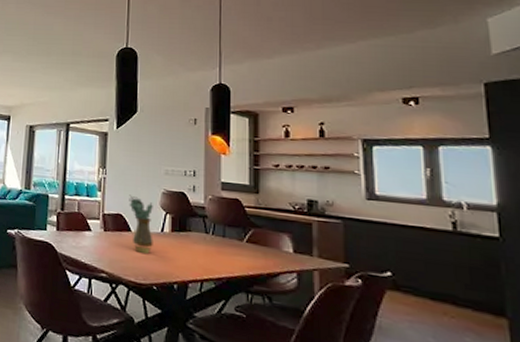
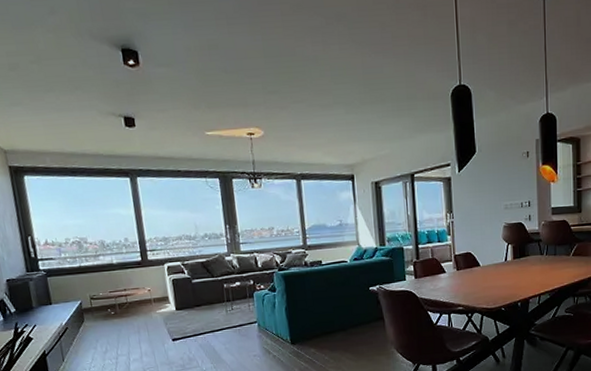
vase: present [129,195,153,254] -> none [475,233,499,283]

